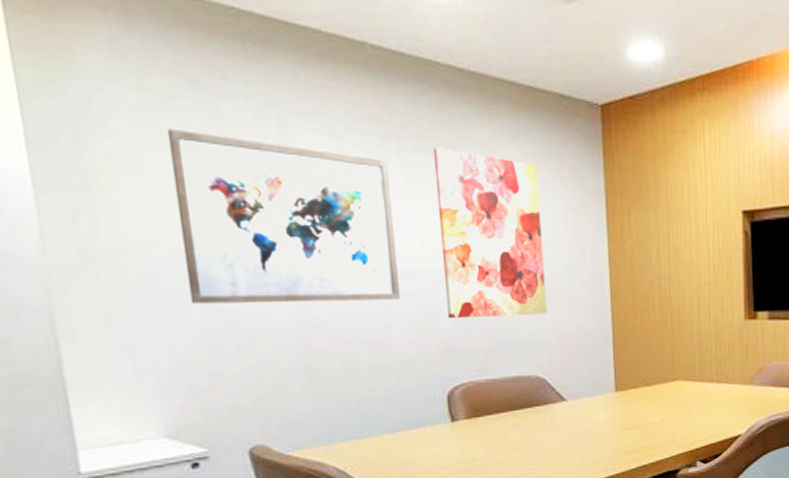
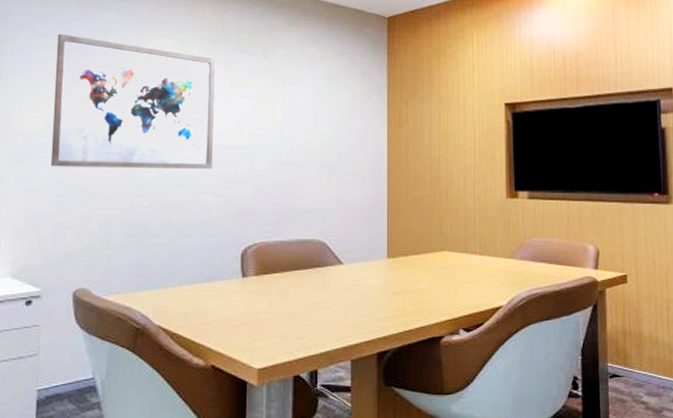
wall art: present [433,148,547,318] -> none [248,49,333,186]

